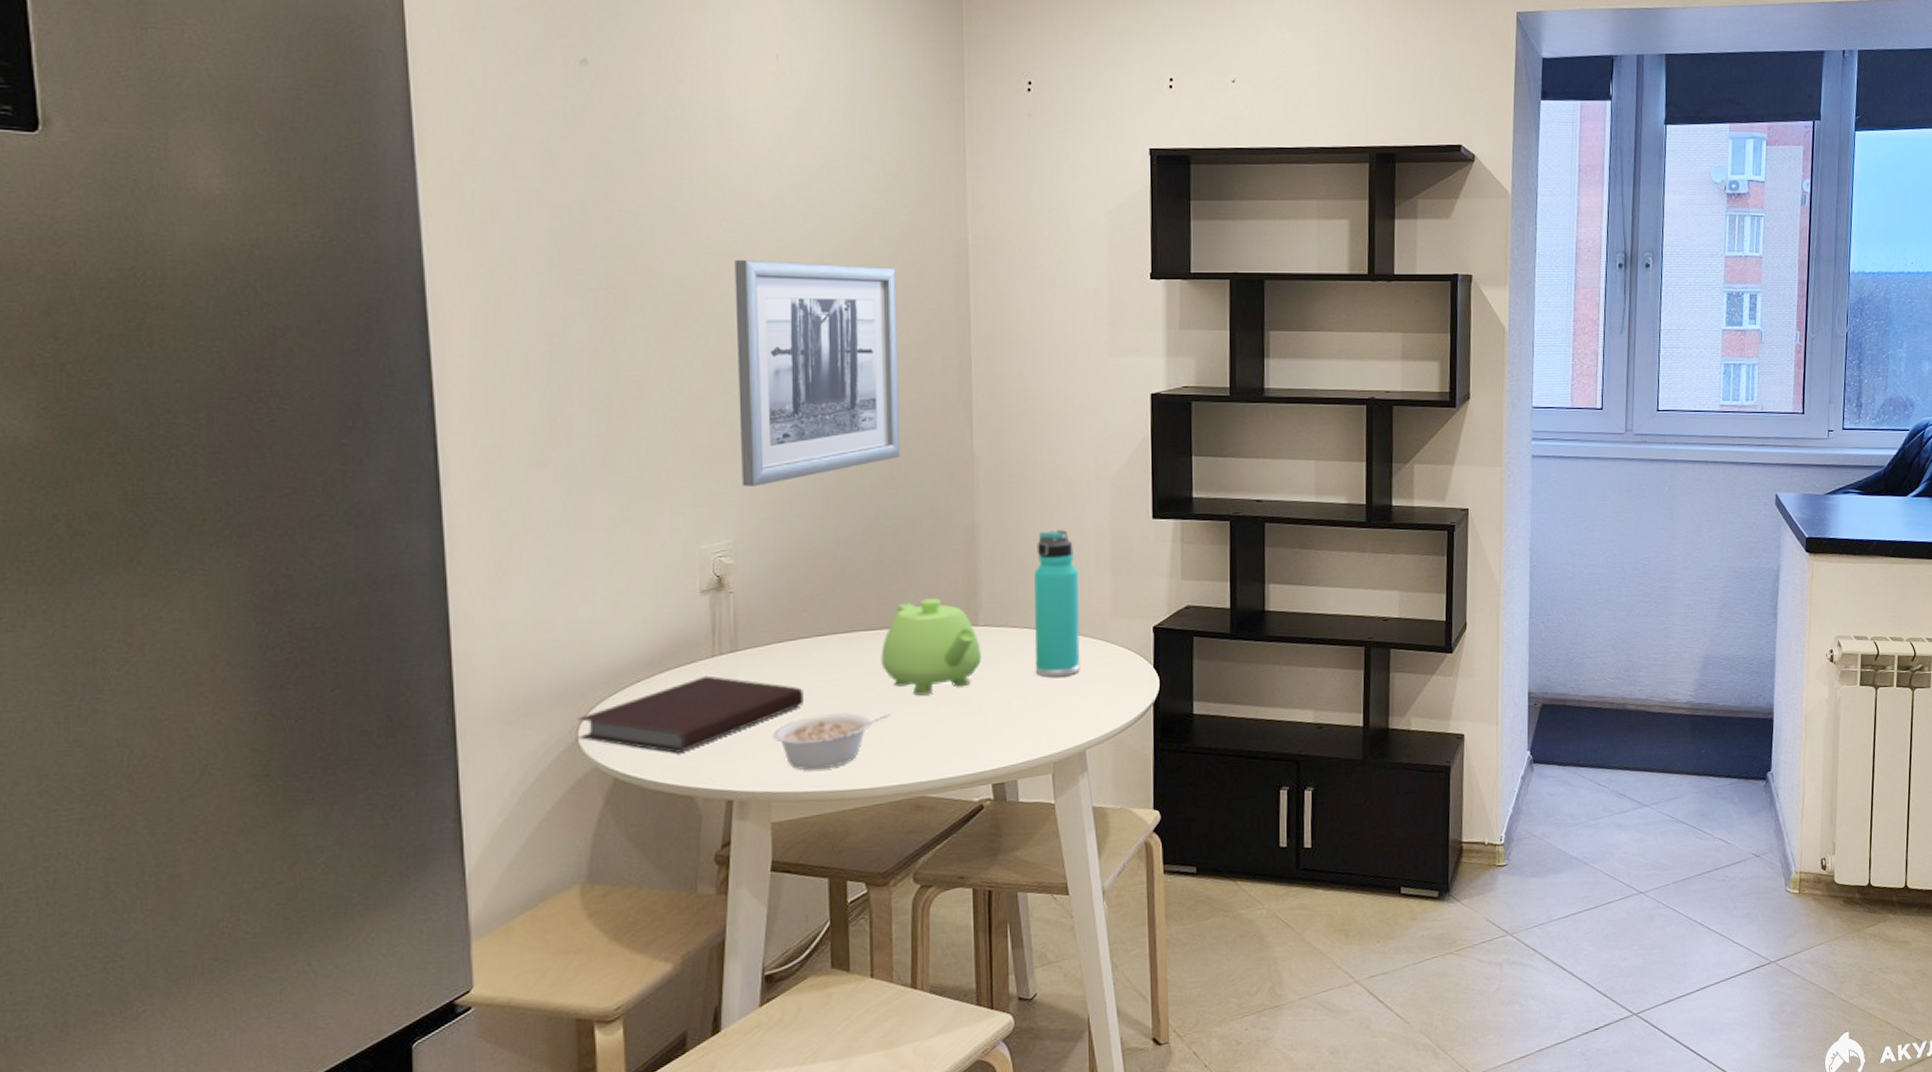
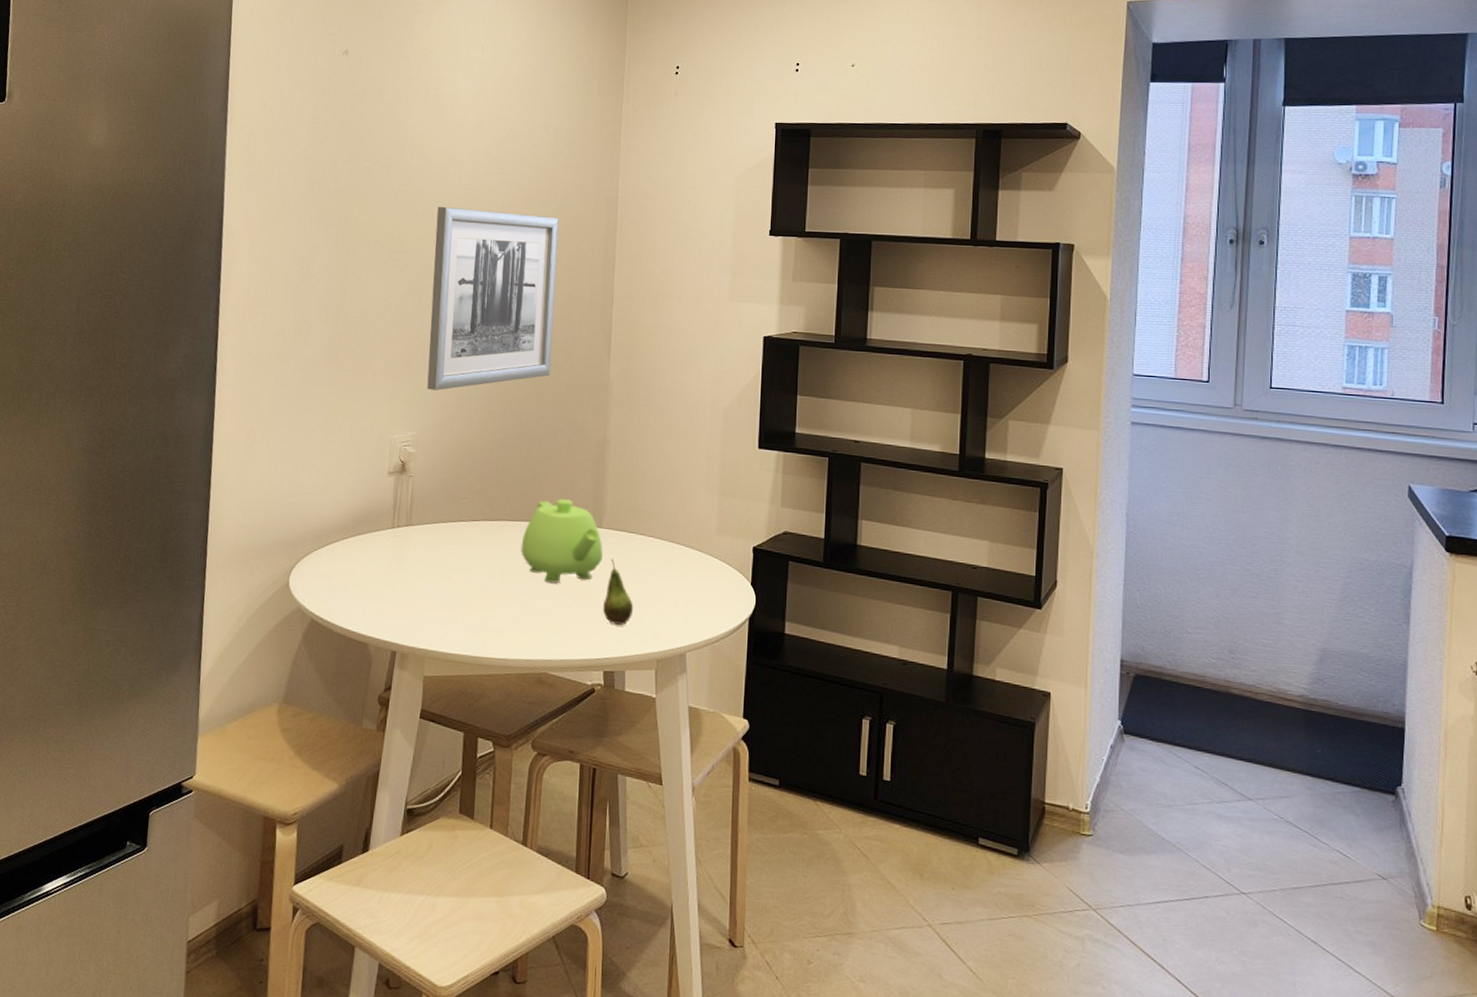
notebook: present [577,675,804,753] -> none [289,543,458,605]
legume: present [772,713,891,771] -> none [431,588,525,636]
fruit: none [985,659,1023,731] -> present [602,559,634,625]
thermos bottle: present [1033,530,1080,678] -> none [647,450,690,583]

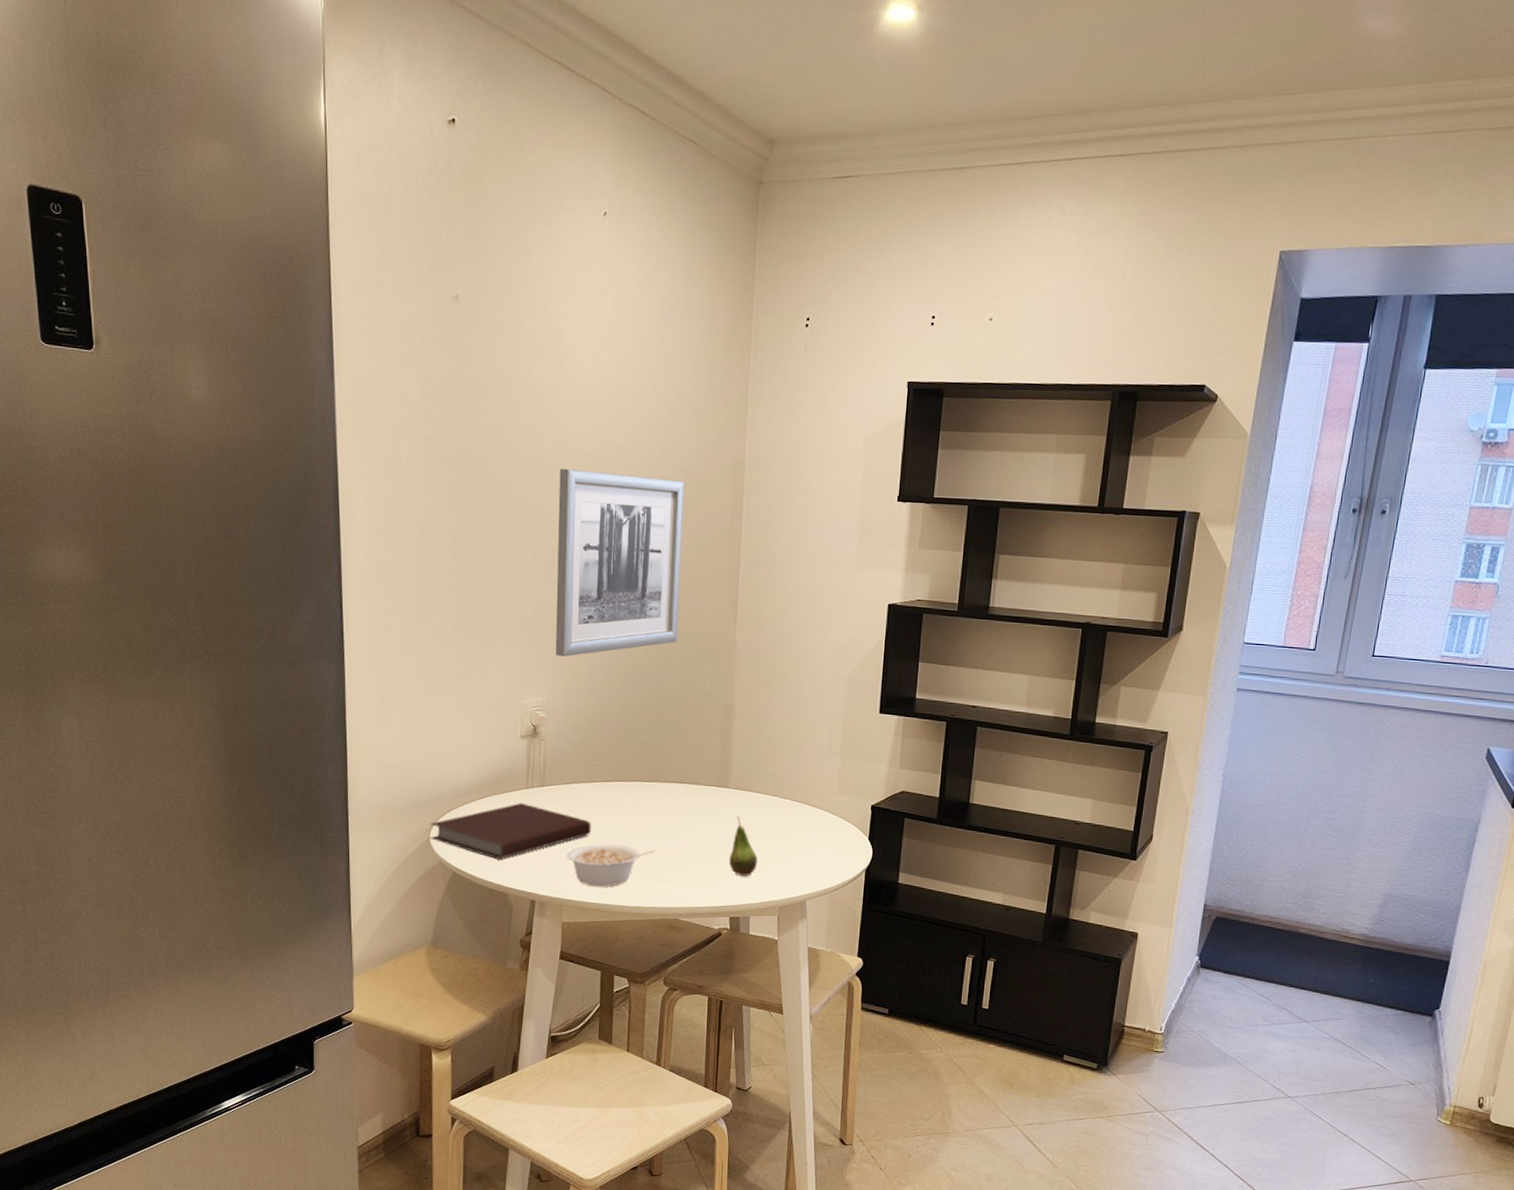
notebook: none [289,543,458,605] -> present [429,802,591,859]
legume: none [431,588,525,636] -> present [566,844,656,887]
teapot: present [521,499,603,583] -> none [651,761,729,839]

